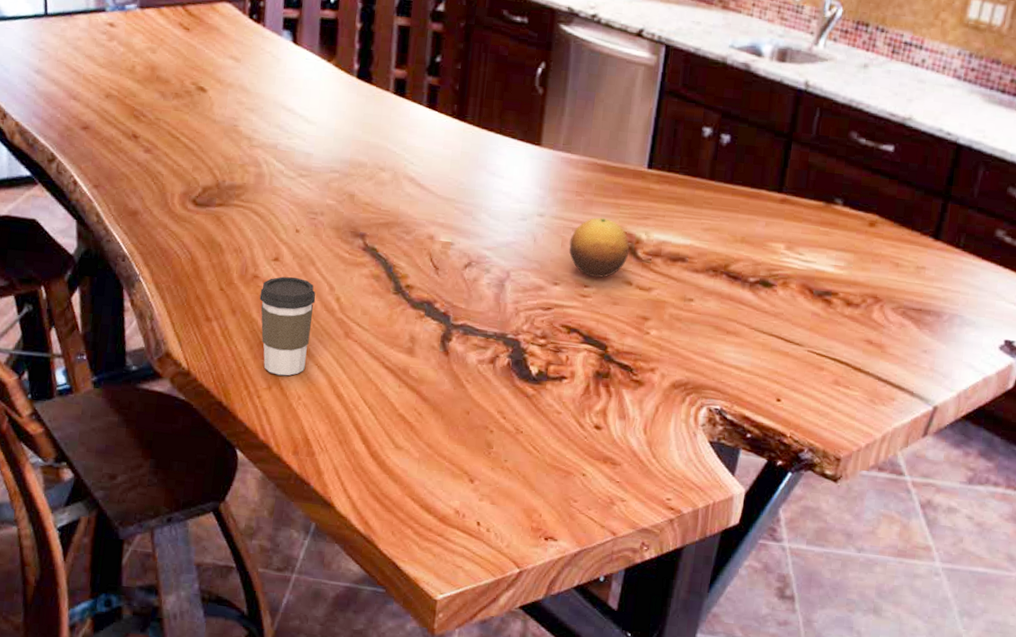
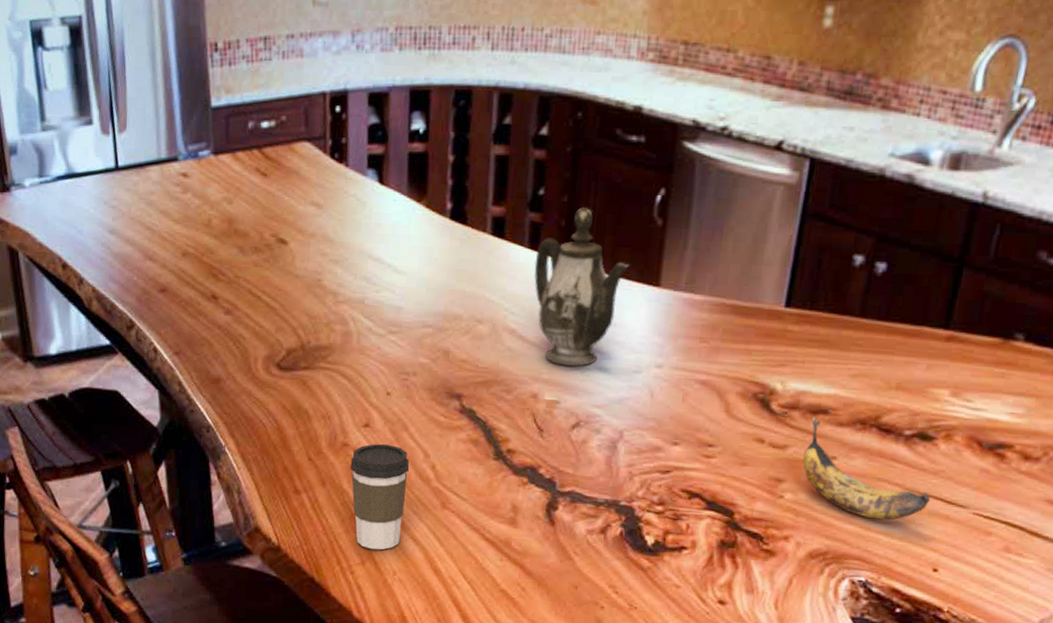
teapot: none [431,75,515,214] -> present [534,207,630,368]
fruit: present [569,217,630,278] -> none [691,366,762,436]
banana: none [665,263,772,355] -> present [802,417,930,520]

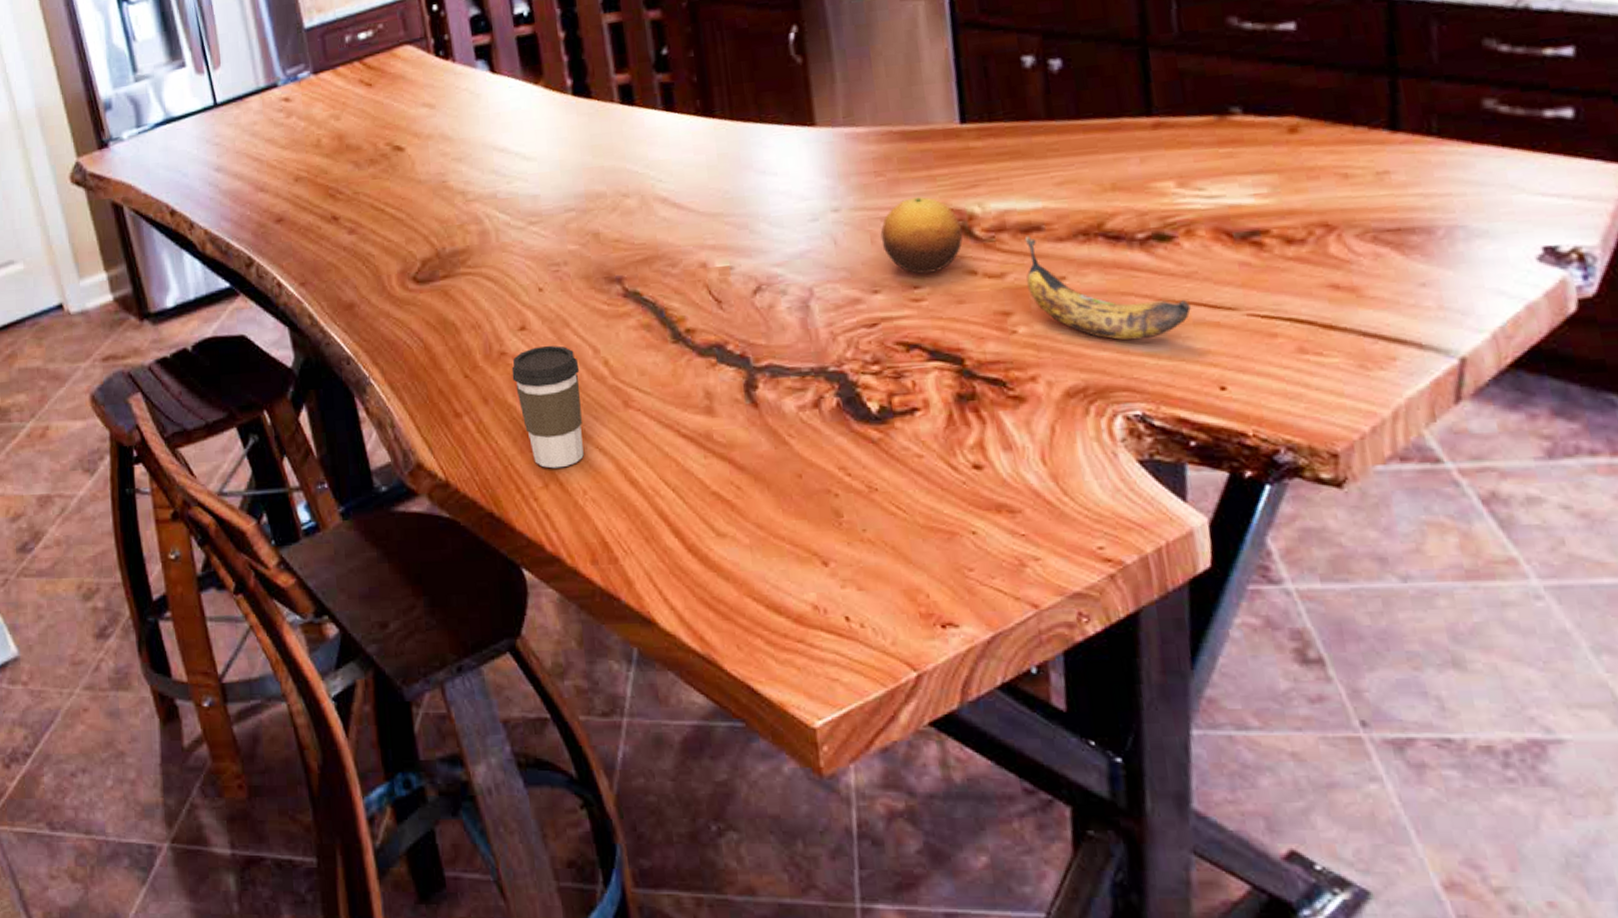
teapot: present [534,207,630,368] -> none [672,59,777,228]
fruit: none [691,366,762,436] -> present [880,197,963,275]

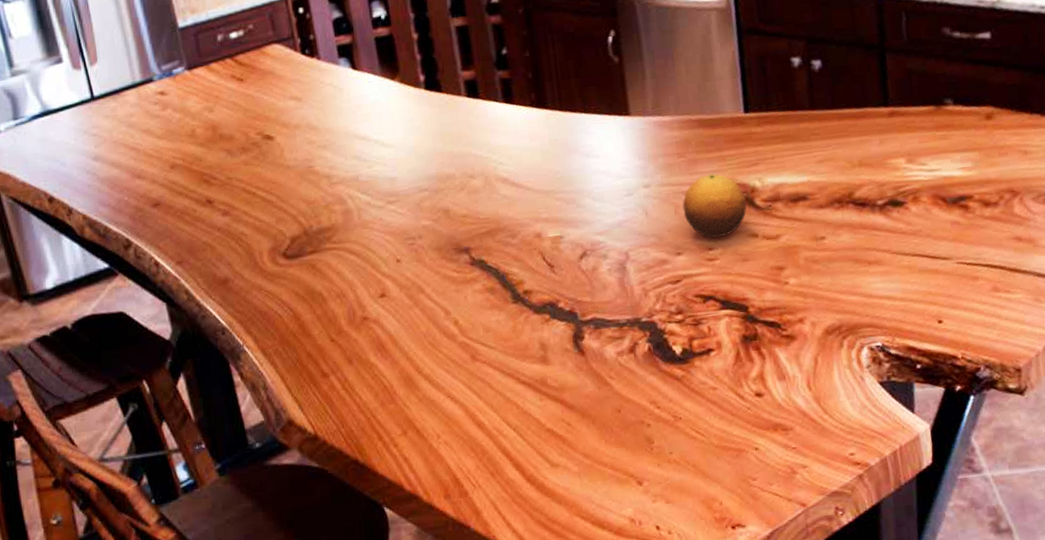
coffee cup: present [511,345,584,469] -> none [373,309,437,418]
banana: present [1024,236,1191,341] -> none [794,204,917,287]

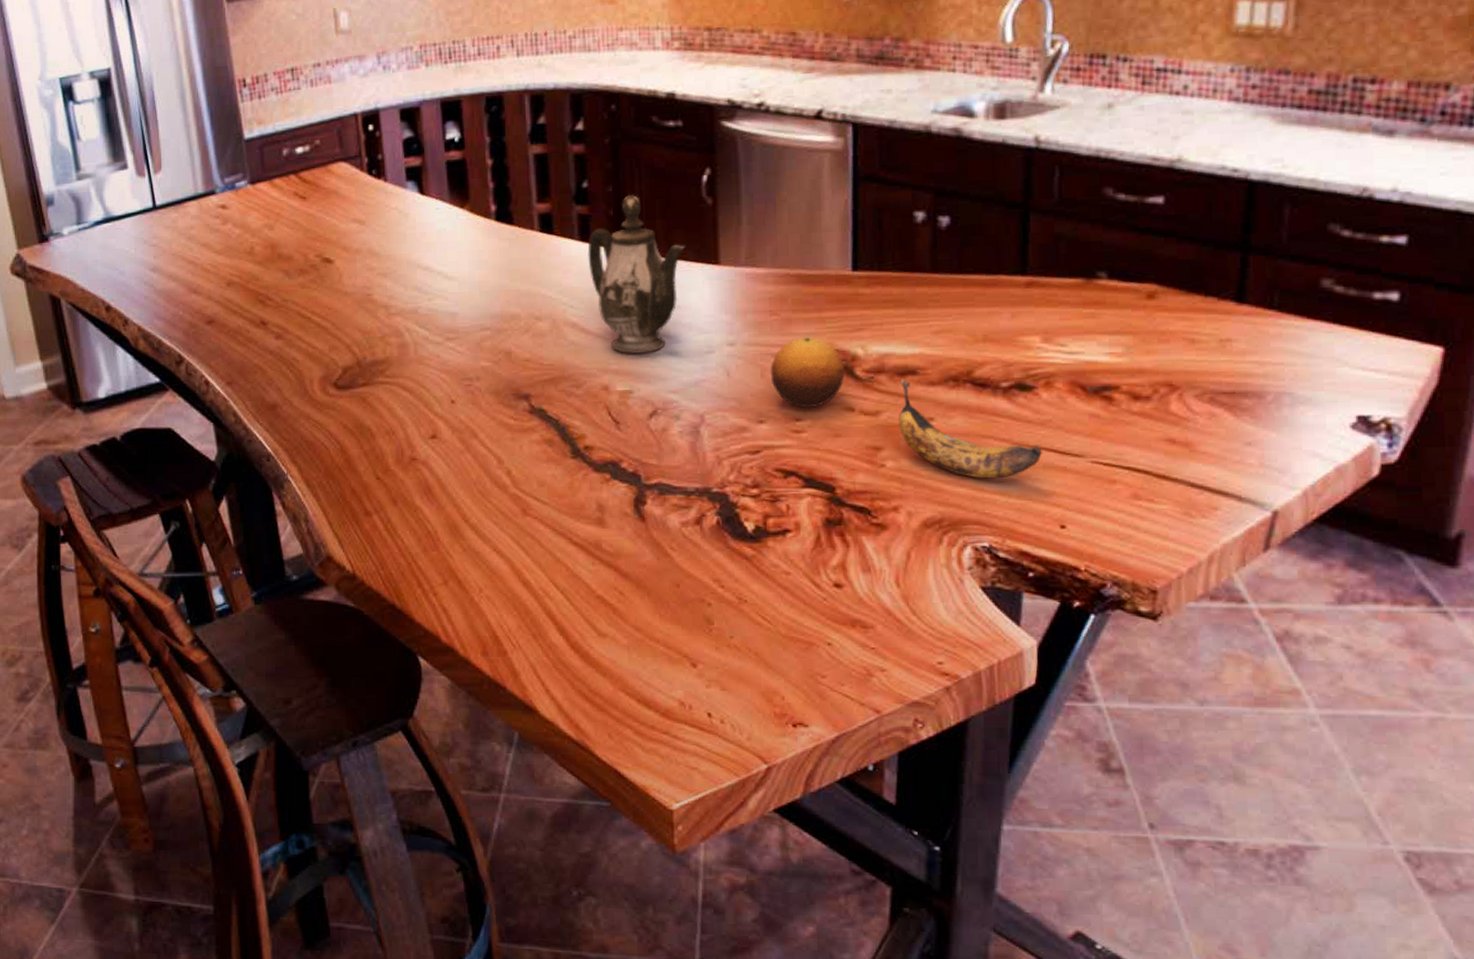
teapot: none [511,58,599,203] -> present [587,195,685,355]
banana: none [794,204,917,287] -> present [899,378,1042,479]

